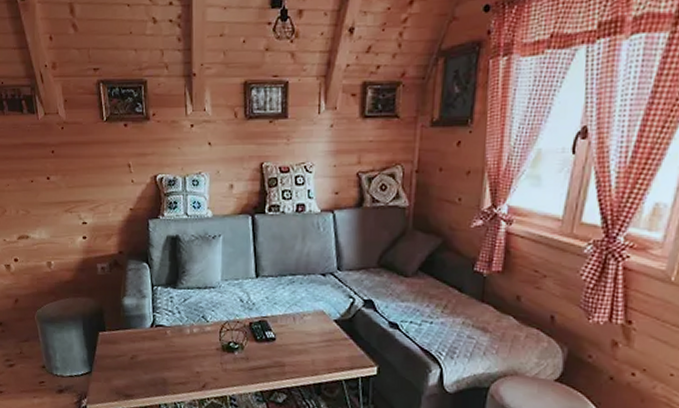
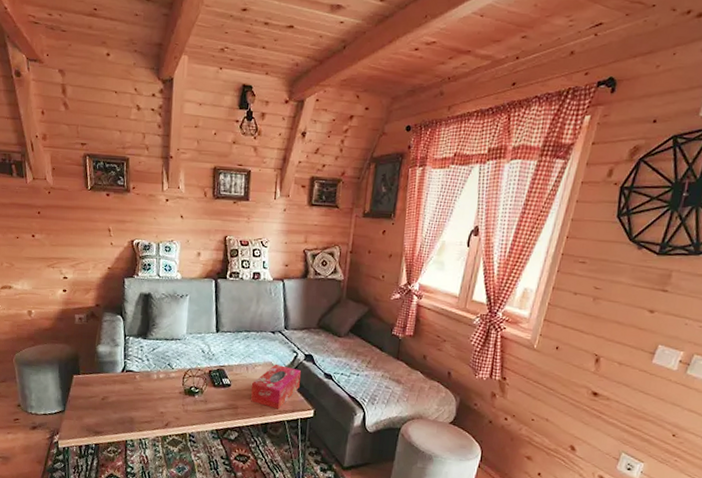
tissue box: none [300,313,359,367] -> present [251,365,301,410]

